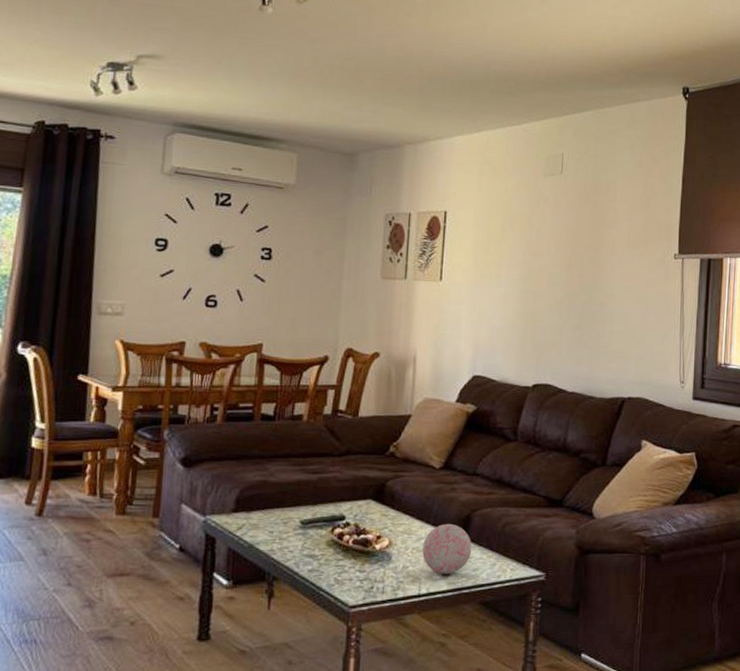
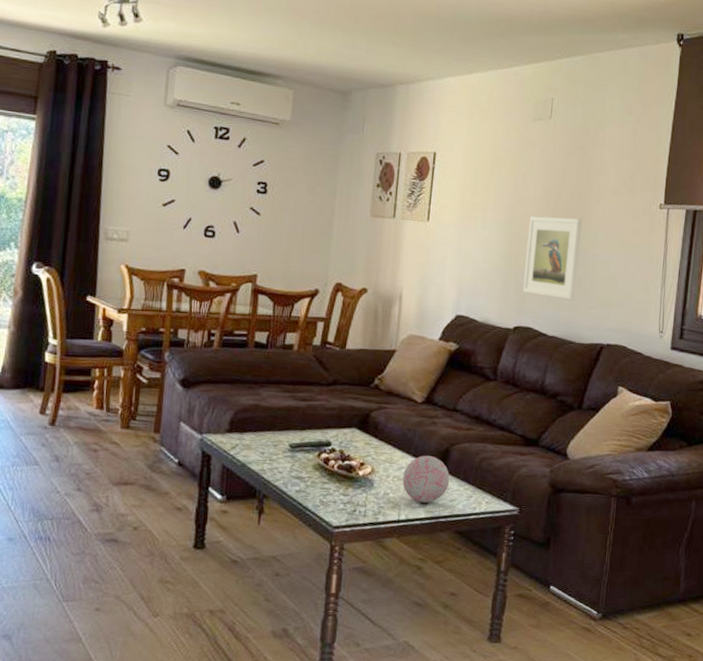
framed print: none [541,271,597,354] -> present [523,216,582,300]

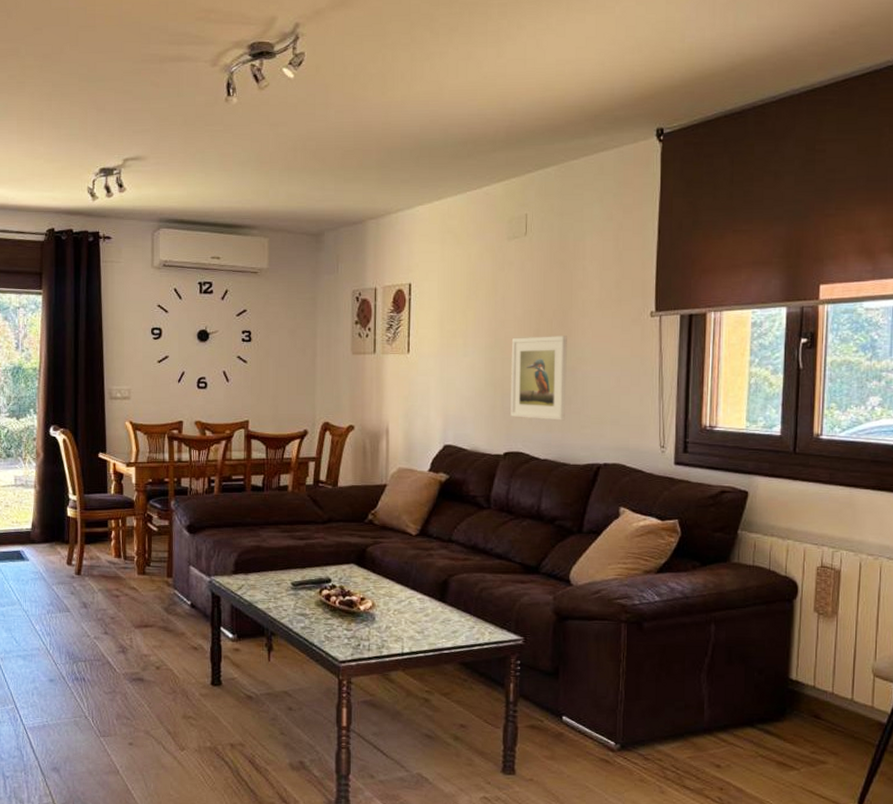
decorative orb: present [403,455,450,503] -> none [404,587,451,635]

